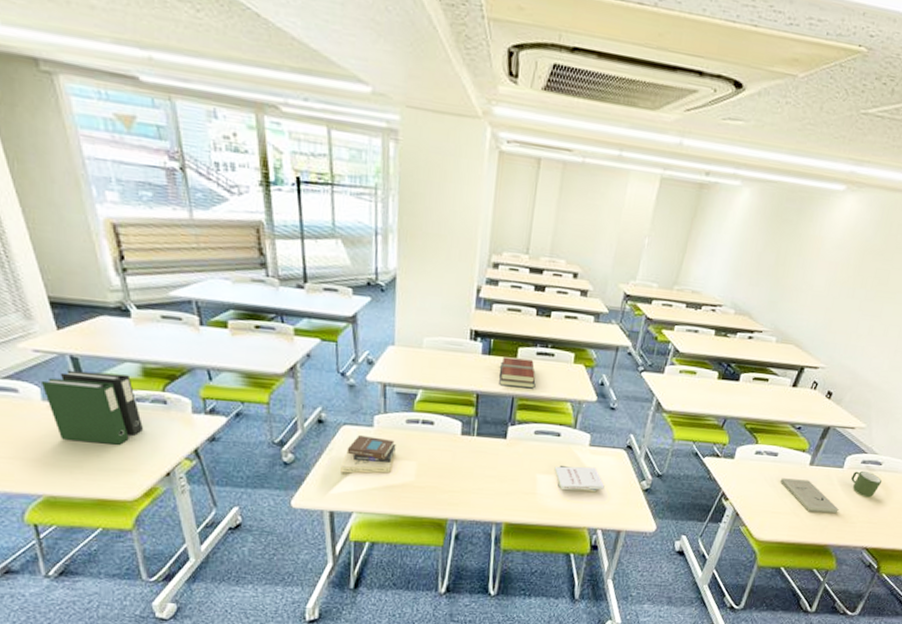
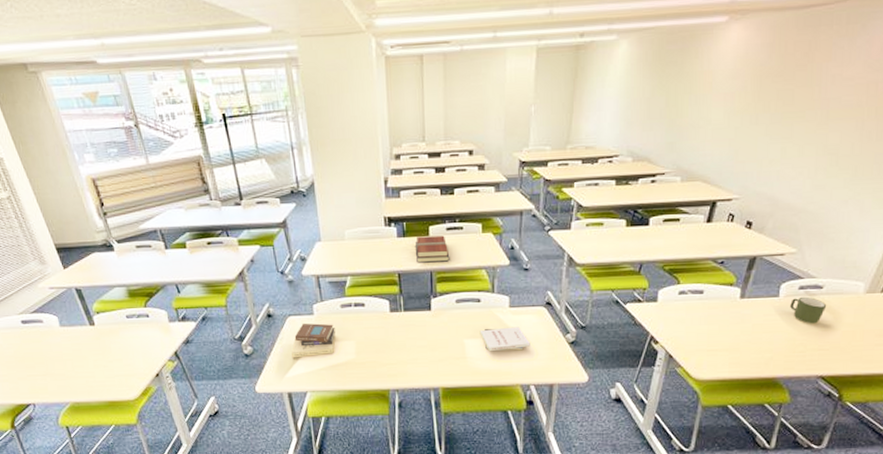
binder: present [40,370,144,445] -> none [57,298,135,357]
book: present [780,478,839,514] -> none [712,313,782,346]

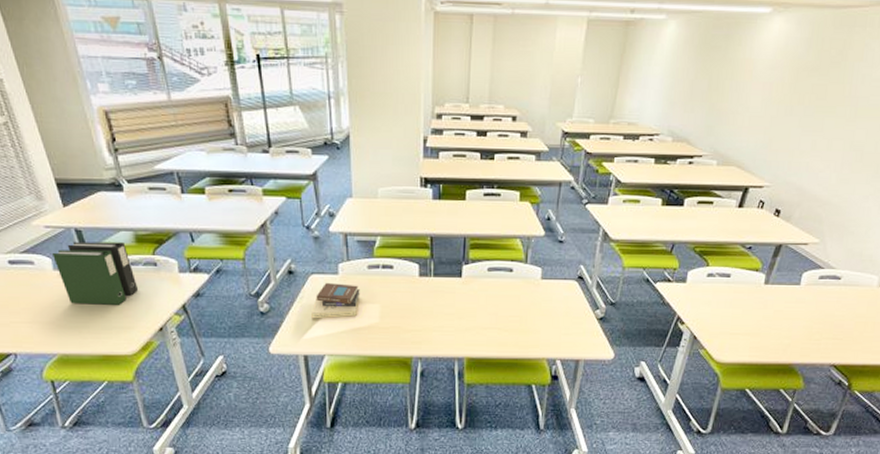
binder: none [57,298,135,357] -> present [51,241,139,305]
books: present [416,235,450,263] -> none [451,200,485,228]
books: present [479,327,531,352] -> none [509,299,560,324]
mug: present [790,296,827,324] -> none [810,286,844,313]

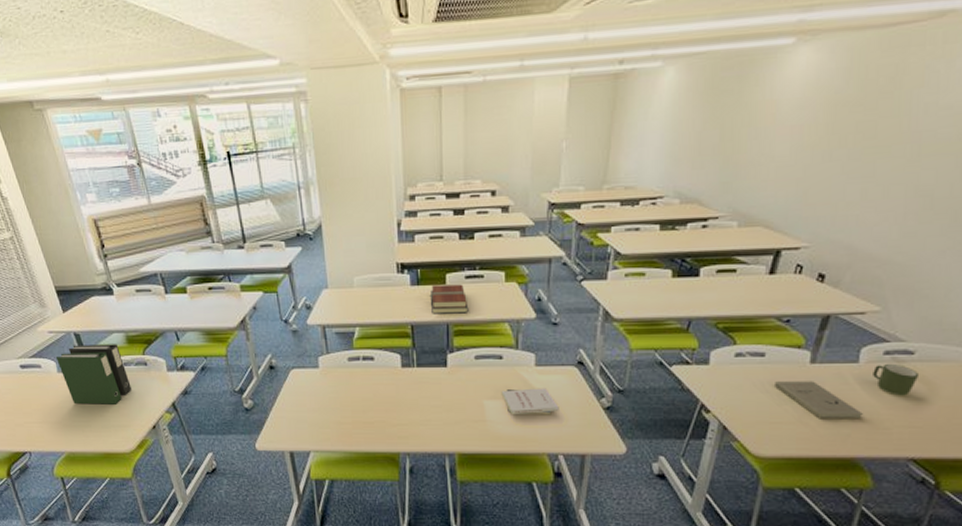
books: present [311,282,360,319] -> none [294,376,342,414]
books: none [451,200,485,228] -> present [431,284,469,314]
books: none [509,299,560,324] -> present [501,388,559,415]
book: none [736,299,800,332] -> present [775,381,863,419]
mug: none [810,286,844,313] -> present [873,363,920,396]

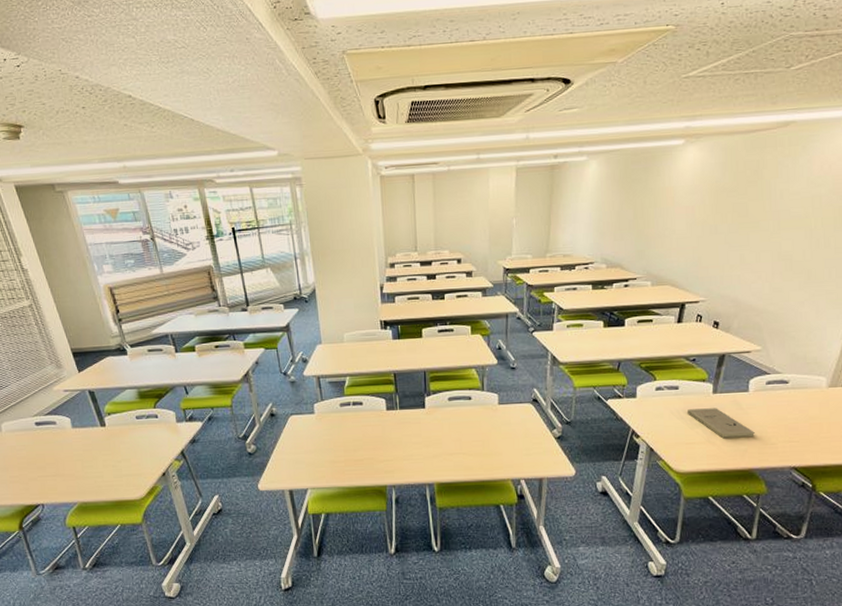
binder: present [55,344,133,405] -> none [70,399,144,457]
books: present [431,284,469,314] -> none [410,337,442,363]
books: present [501,388,559,415] -> none [471,423,520,448]
mug: present [873,363,920,396] -> none [760,391,794,417]

